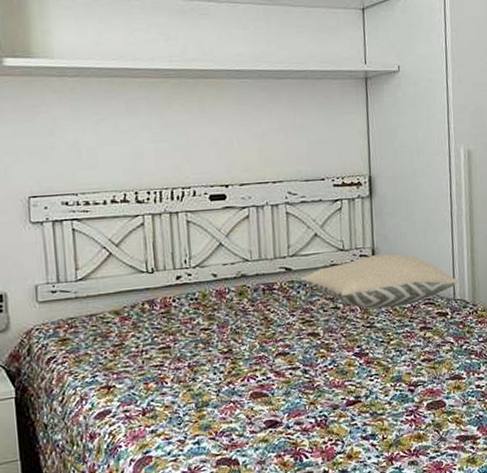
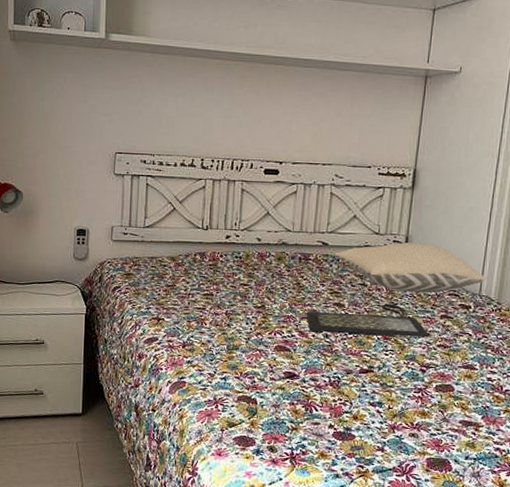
clutch bag: none [272,323,413,369] -> present [300,303,430,338]

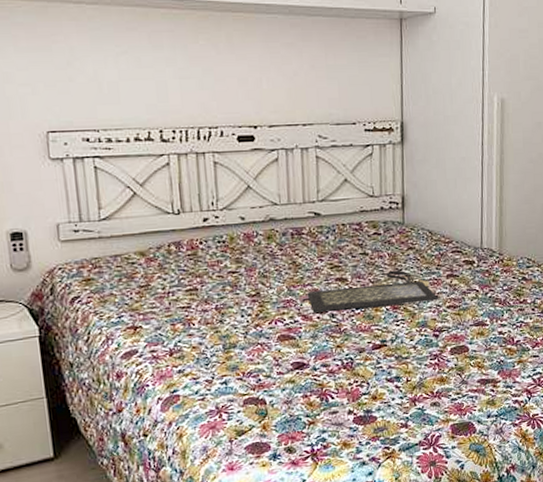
pillow: present [334,242,486,294] -> none [328,201,486,256]

